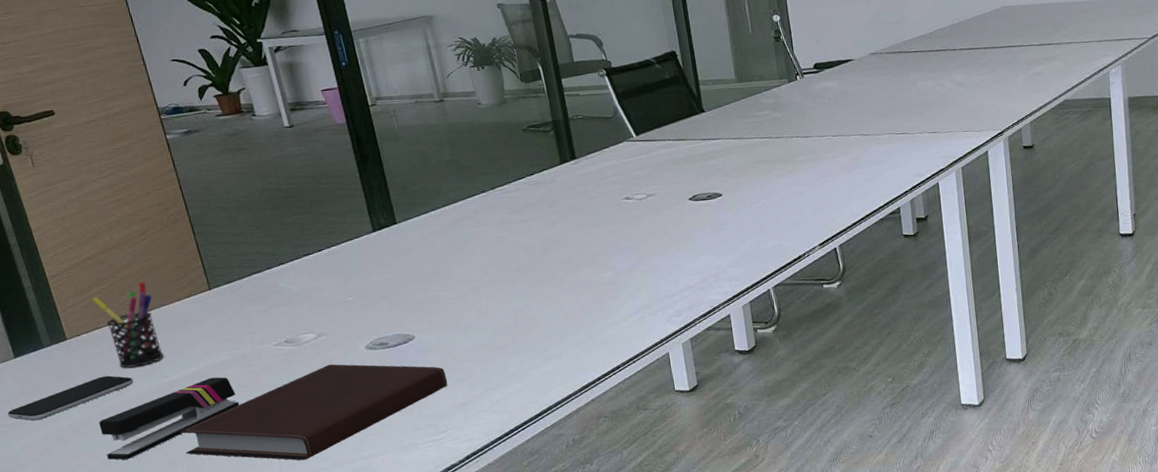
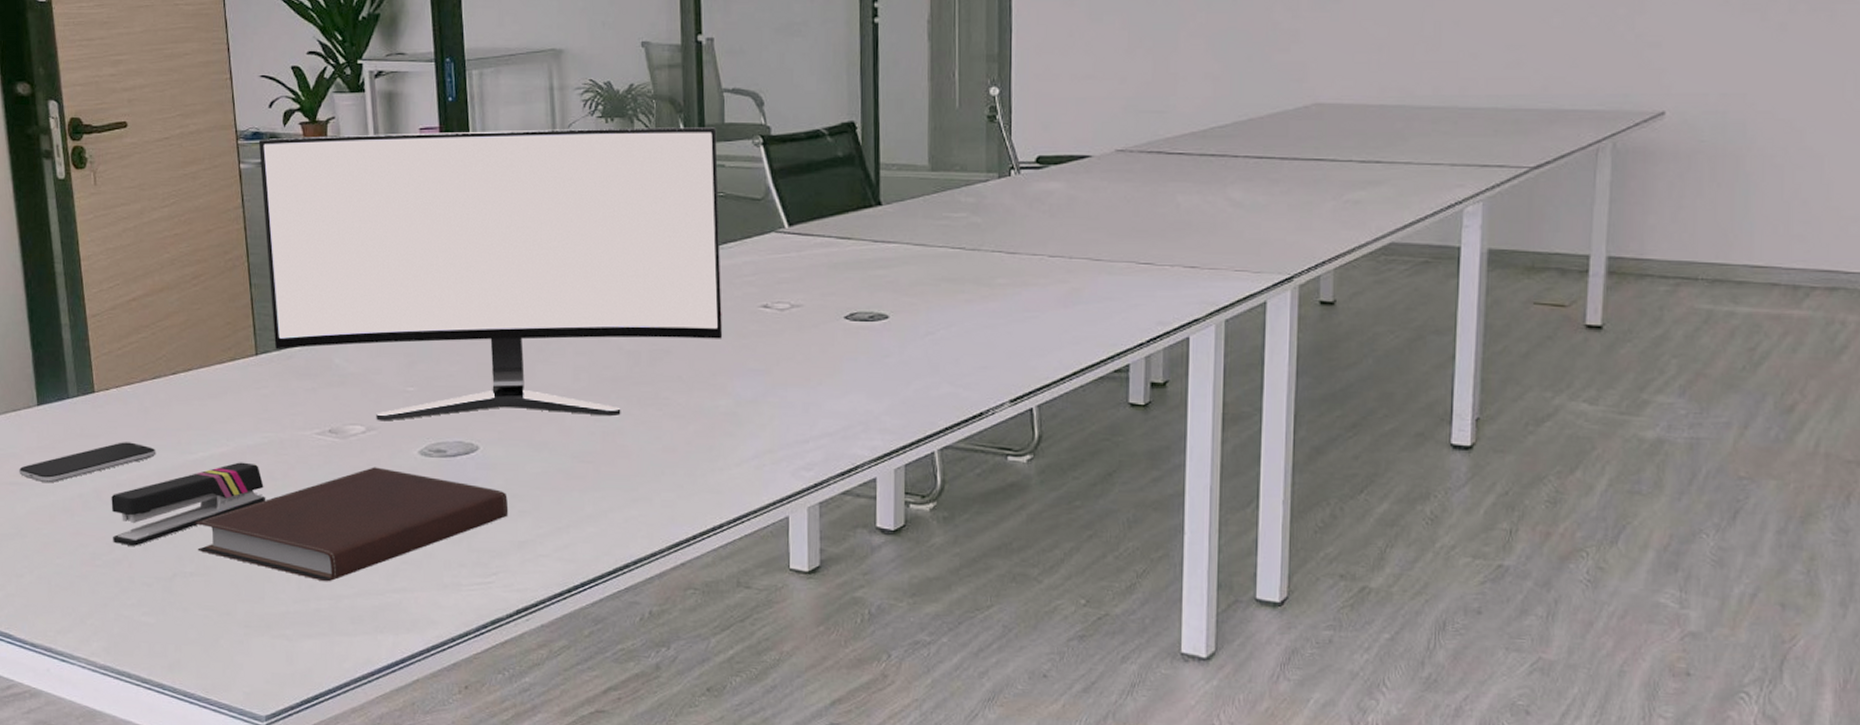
pen holder: present [91,282,164,368] -> none [128,335,193,436]
monitor: none [179,66,598,328] -> present [258,127,723,421]

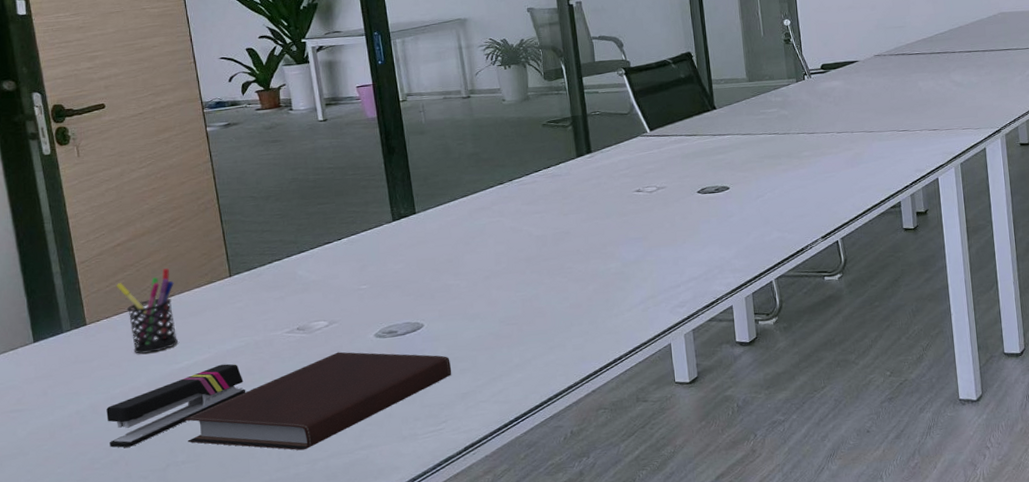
smartphone: present [19,442,156,483] -> none [19,361,146,407]
pen holder: none [128,335,193,436] -> present [116,268,178,354]
monitor: present [258,127,723,421] -> none [221,65,609,316]

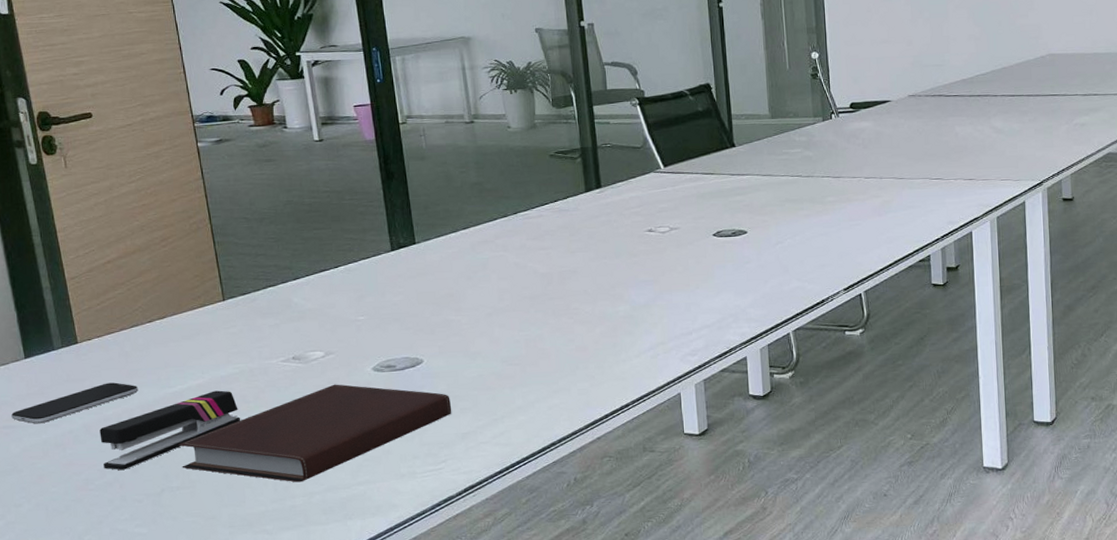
smartphone: none [19,361,146,407] -> present [11,382,139,424]
pen holder: present [116,268,178,354] -> none [106,289,171,376]

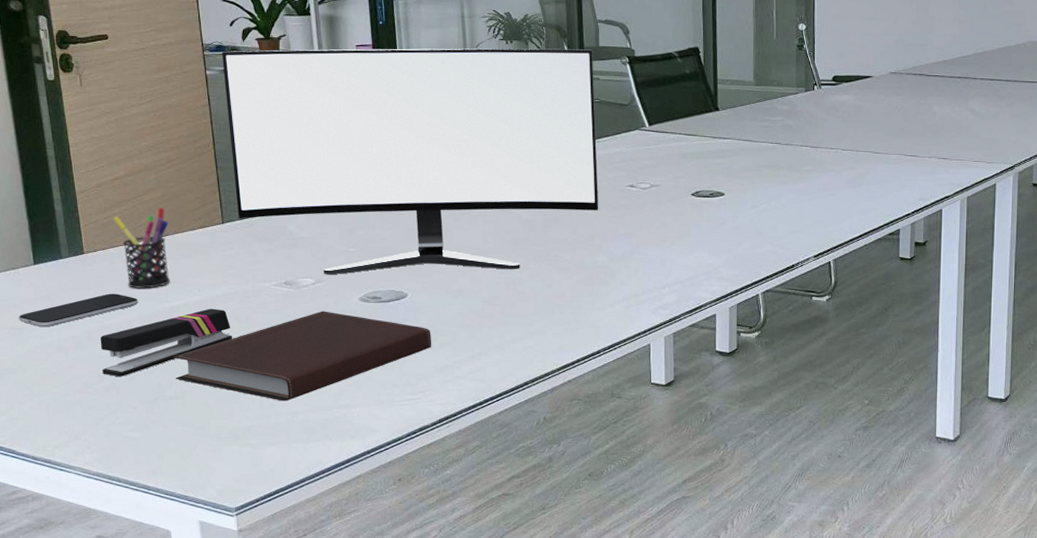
pen holder: none [106,289,171,376] -> present [113,208,170,289]
monitor: none [213,93,618,347] -> present [221,48,599,275]

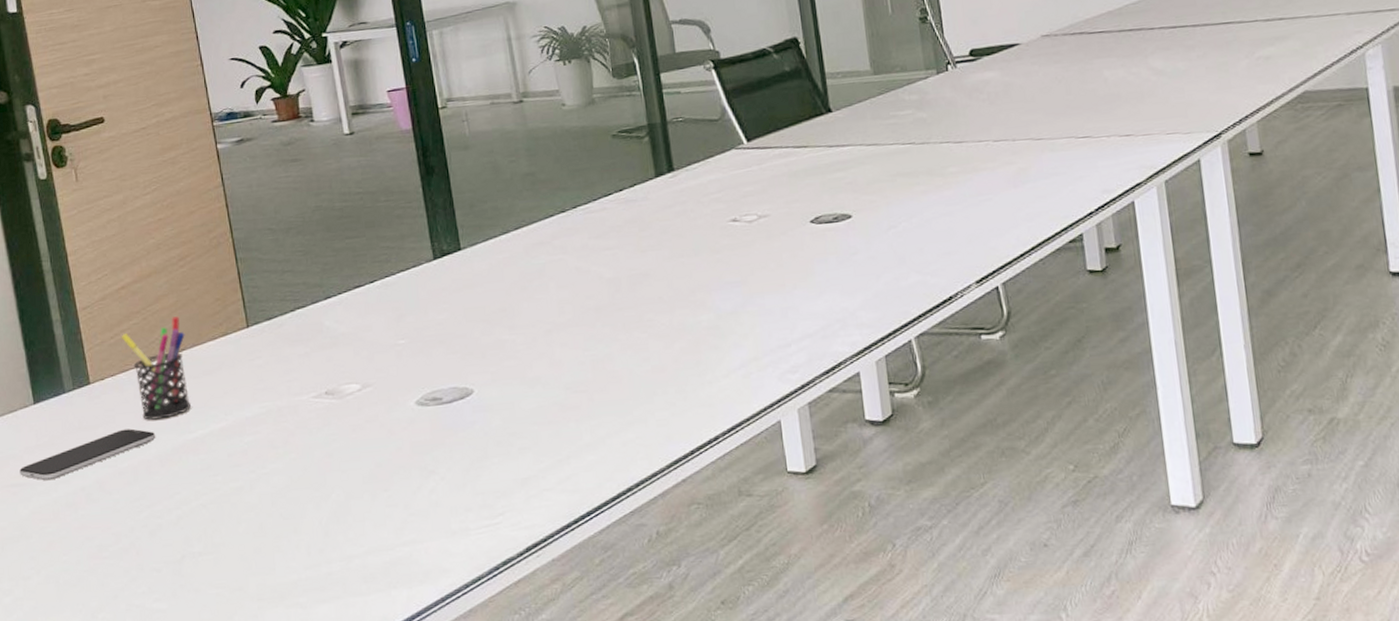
stapler: present [100,308,232,377] -> none [114,434,268,533]
notebook: present [173,311,432,402] -> none [200,422,509,544]
monitor: present [221,48,599,275] -> none [233,57,697,377]

